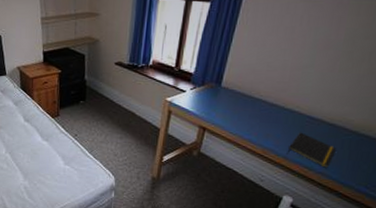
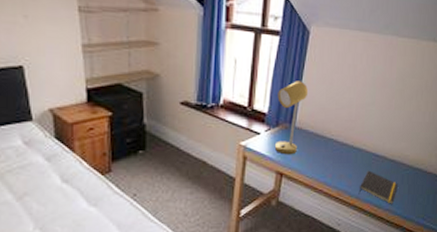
desk lamp: none [198,43,238,112] -> present [274,81,309,155]

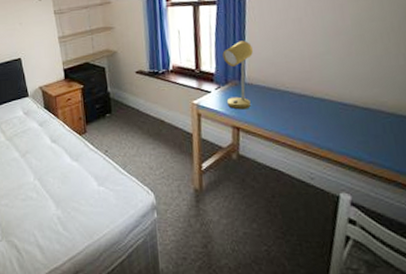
notepad: present [358,170,398,204] -> none [329,120,380,156]

